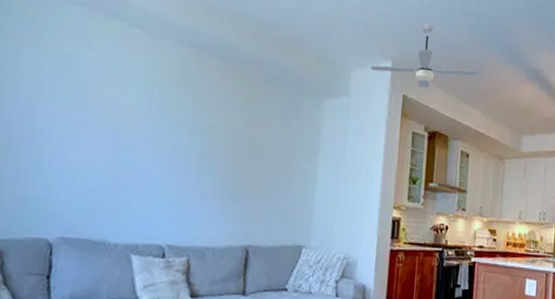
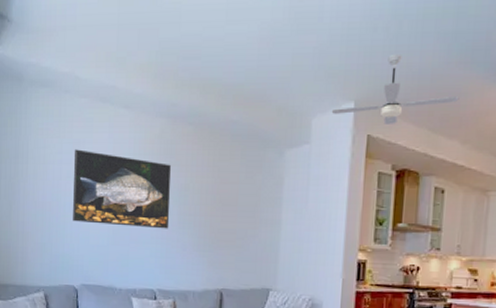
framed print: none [52,66,194,174] -> present [73,149,172,229]

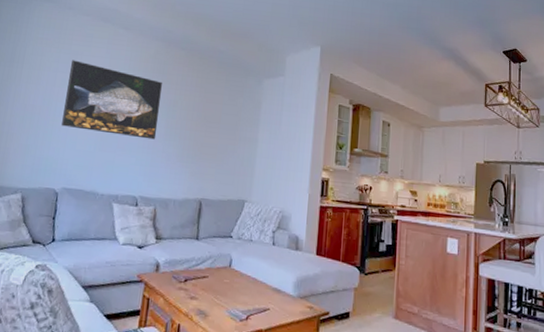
ceiling fan: present [331,53,459,124] -> none [302,14,400,68]

